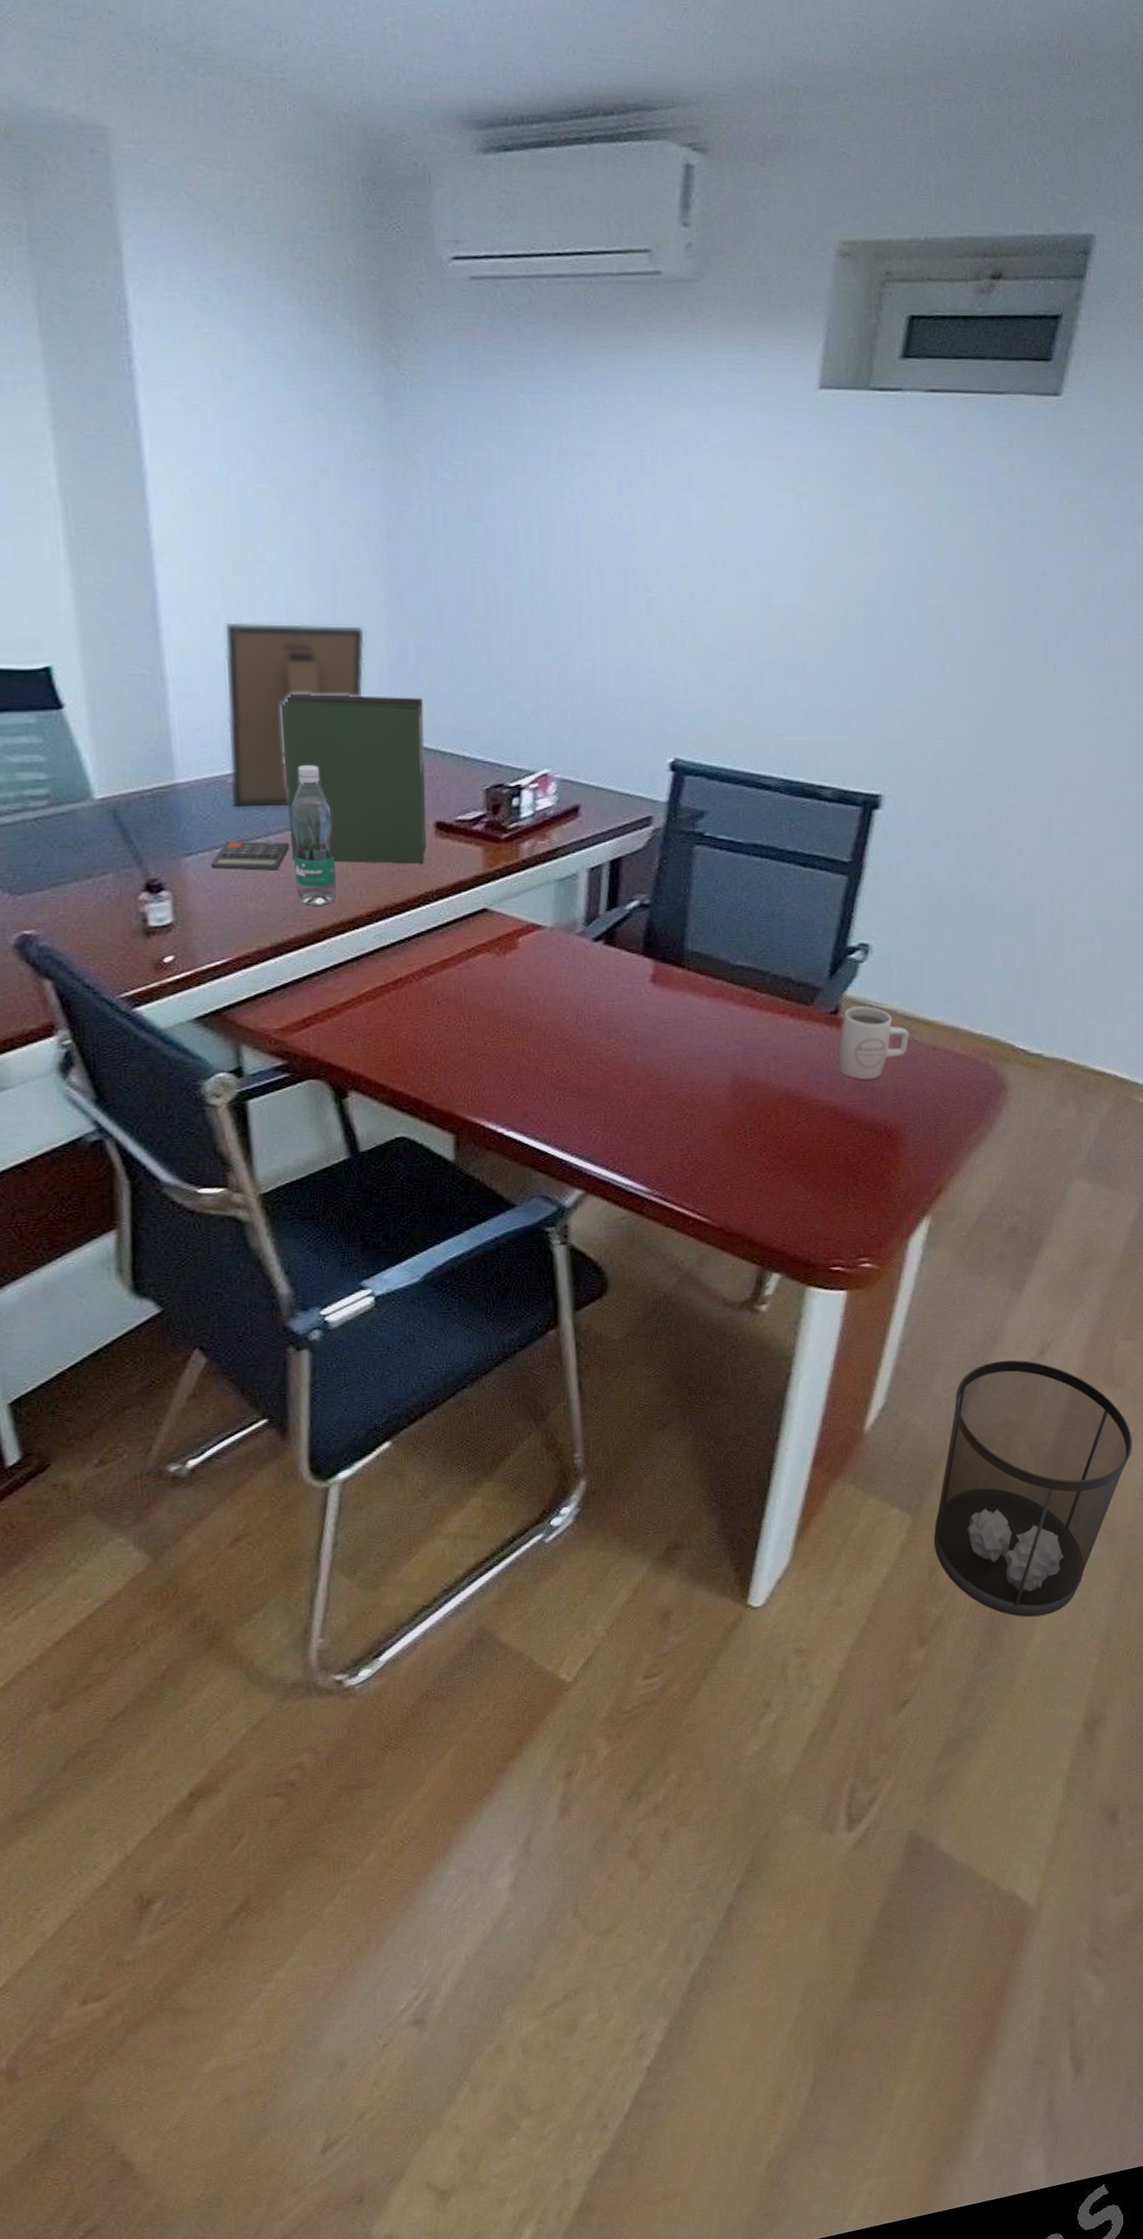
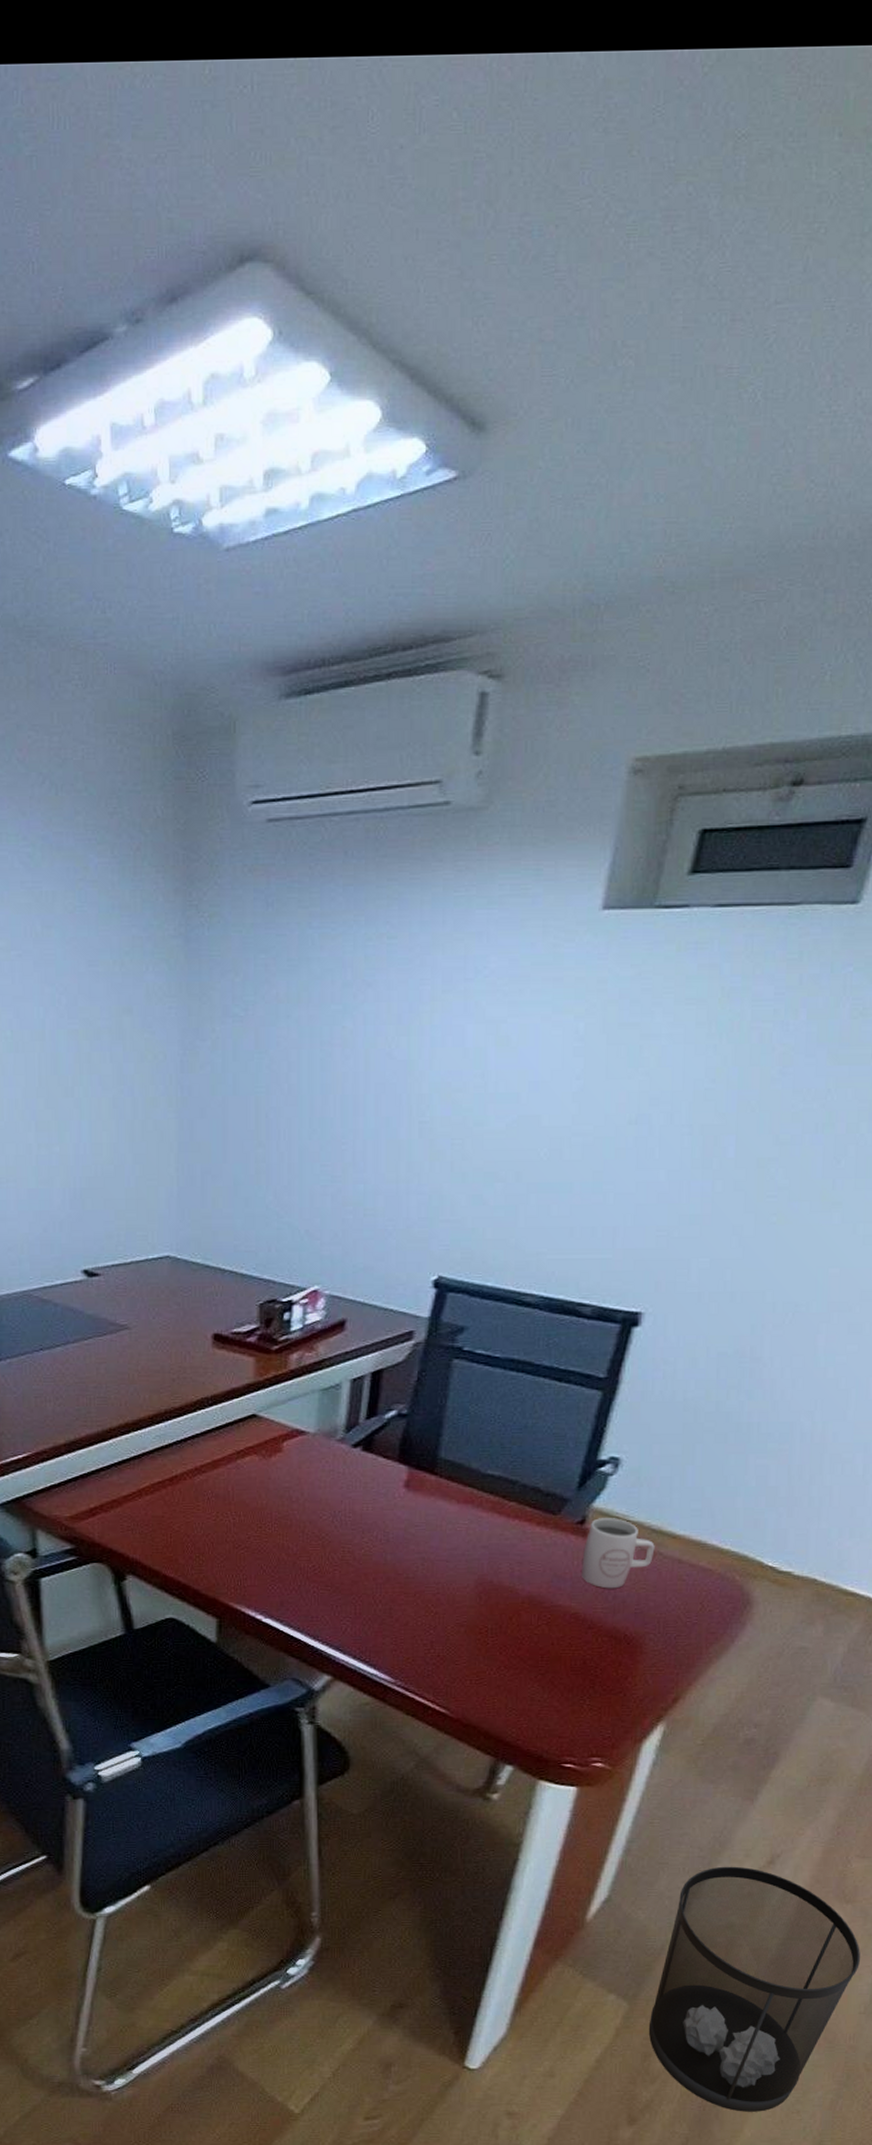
calculator: present [211,841,289,871] -> none [17,1349,84,1376]
picture frame: present [224,622,365,808] -> none [35,1151,157,1319]
binder: present [280,694,427,864] -> none [81,1216,207,1372]
bottle: present [291,765,337,906] -> none [87,1281,123,1408]

